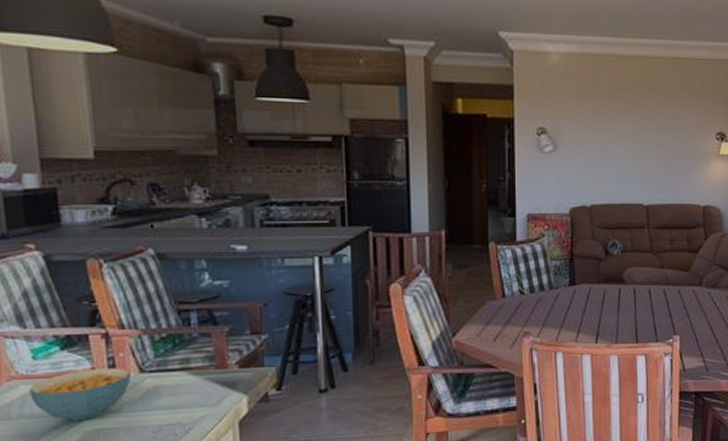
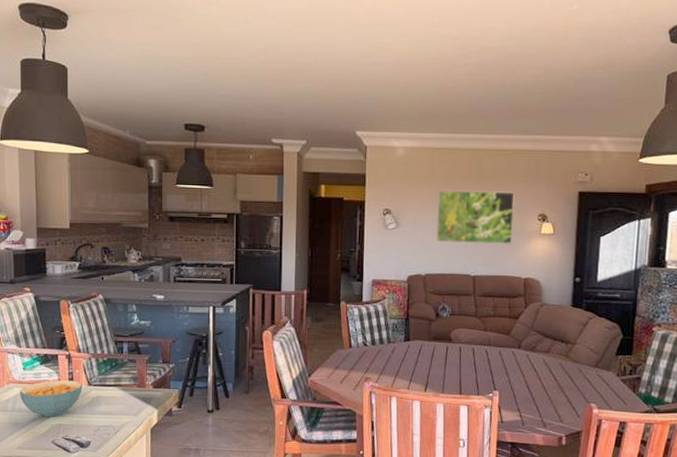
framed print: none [601,105,690,169] -> present [435,190,515,245]

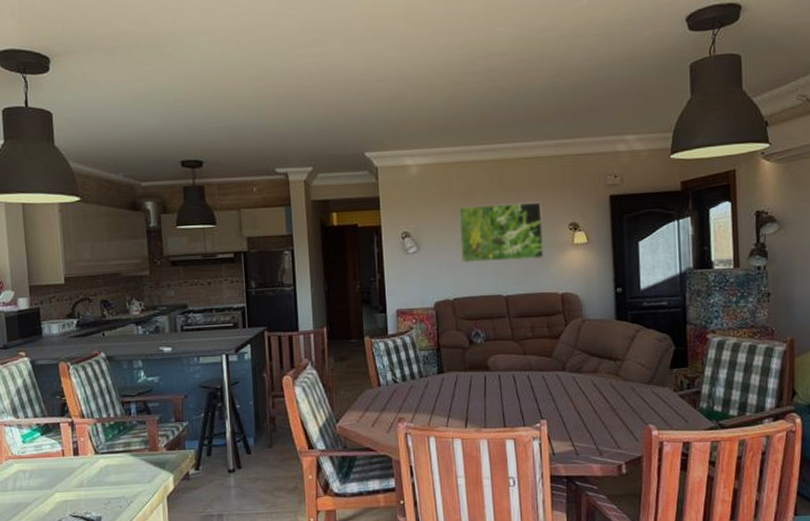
cereal bowl: present [20,380,82,417] -> none [20,450,89,493]

